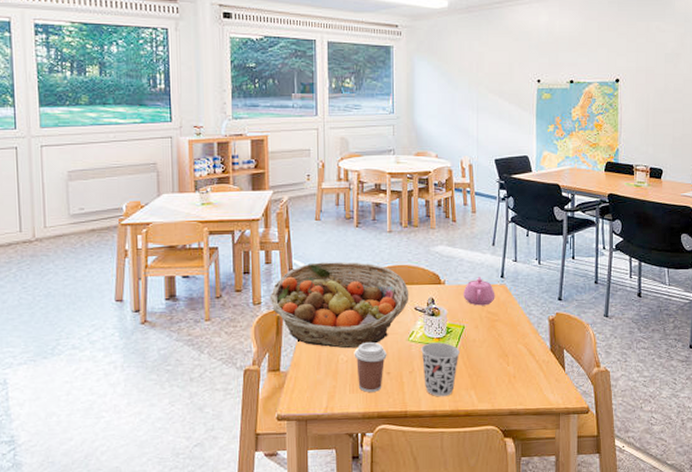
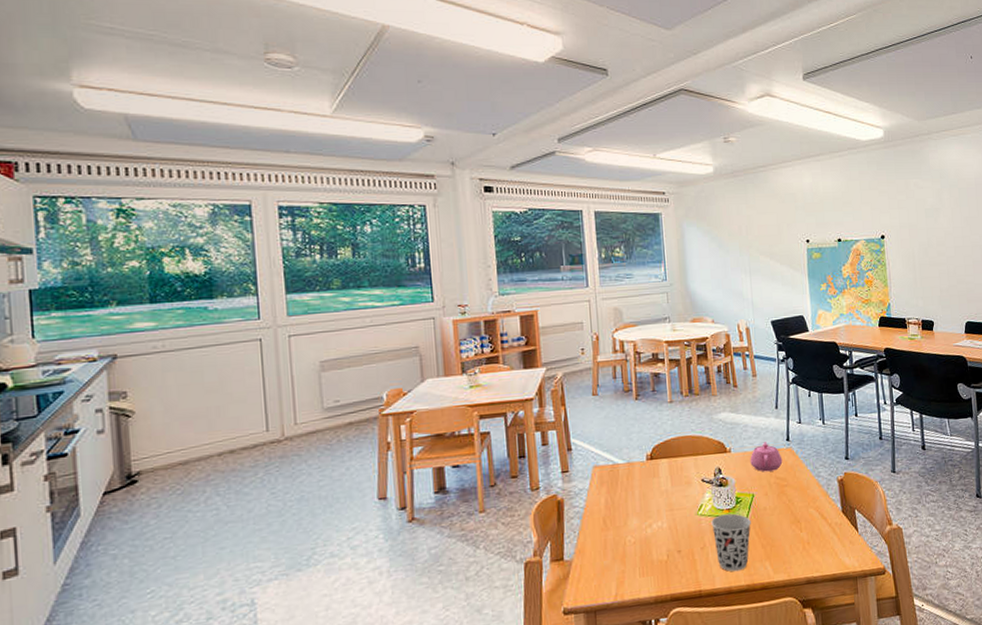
fruit basket: present [269,262,409,349] -> none [548,436,696,530]
coffee cup: present [354,342,387,392] -> none [641,520,676,574]

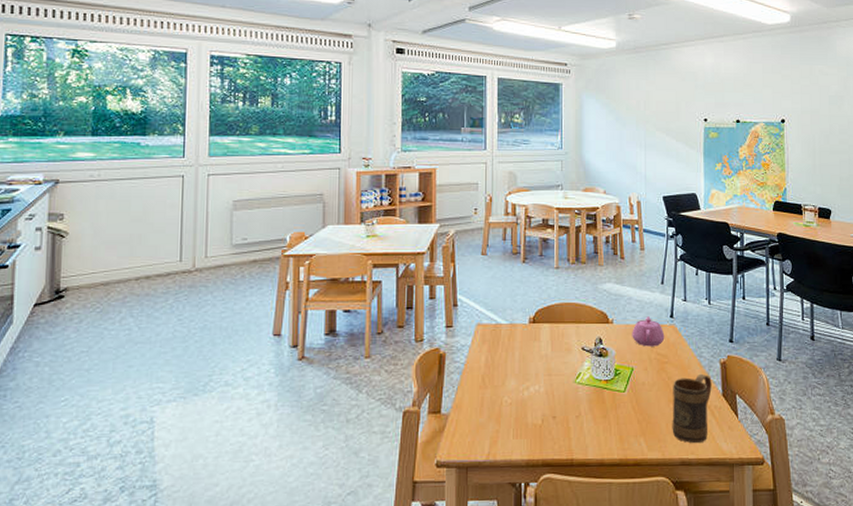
cup: present [711,513,751,572] -> none [588,385,628,444]
mug: none [793,492,832,562] -> present [672,373,712,444]

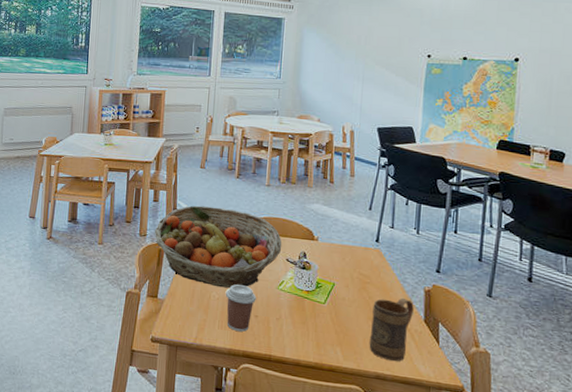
fruit basket: none [432,298,576,390] -> present [154,205,282,289]
coffee cup: none [518,384,553,438] -> present [225,284,256,332]
teapot: present [632,316,665,347] -> none [336,238,369,267]

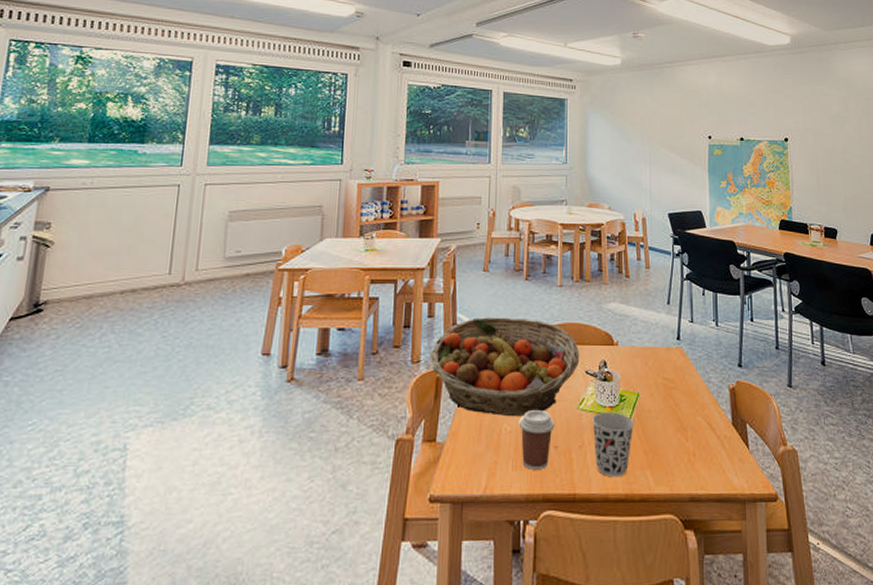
cup: none [289,294,328,348] -> present [592,412,634,478]
mug: present [369,297,414,362] -> none [680,400,721,478]

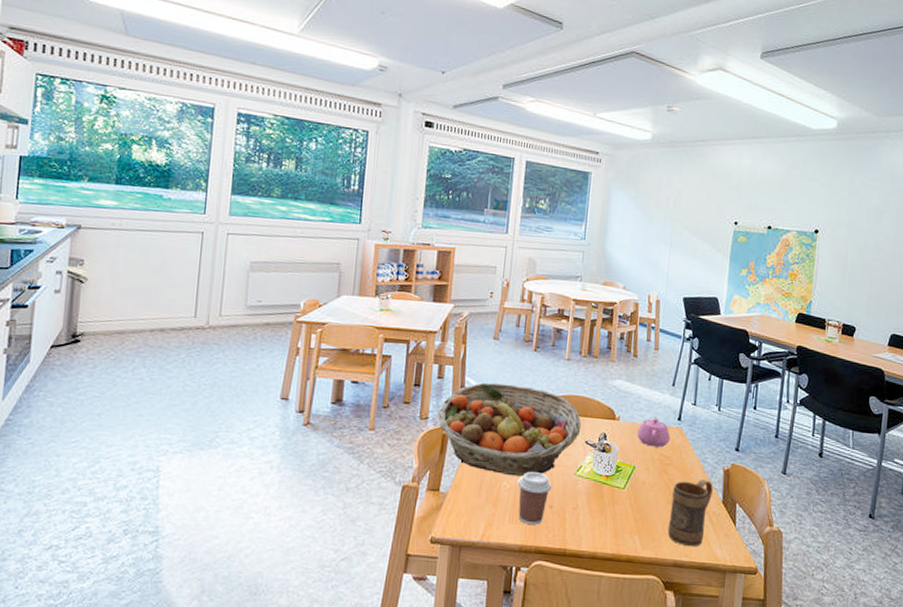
cup: present [592,412,634,478] -> none [587,480,628,539]
teapot: none [637,338,672,371] -> present [637,417,671,448]
mug: none [680,400,721,478] -> present [668,478,713,547]

